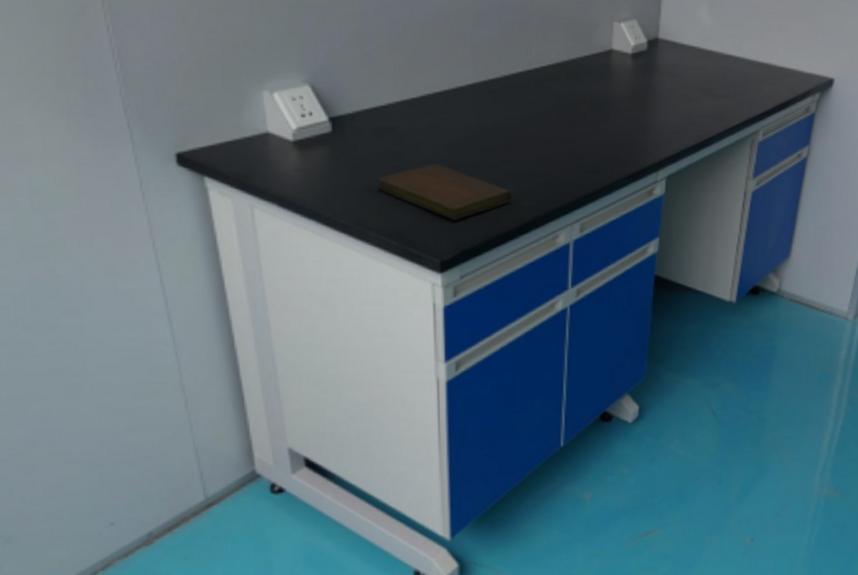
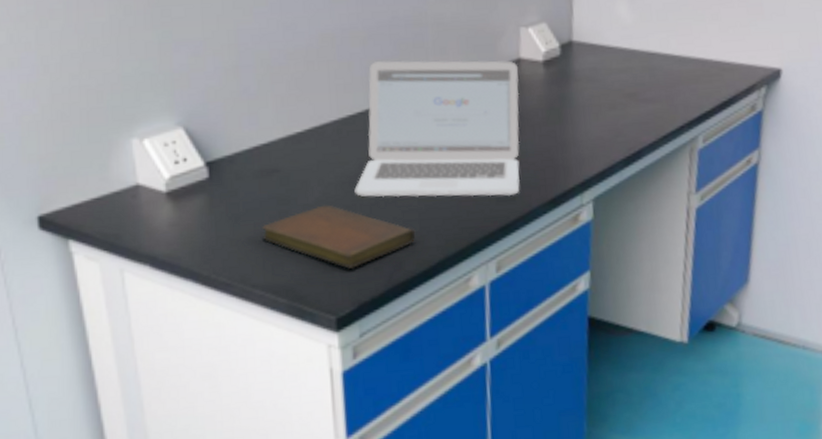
laptop: none [461,41,610,169] -> present [354,60,520,198]

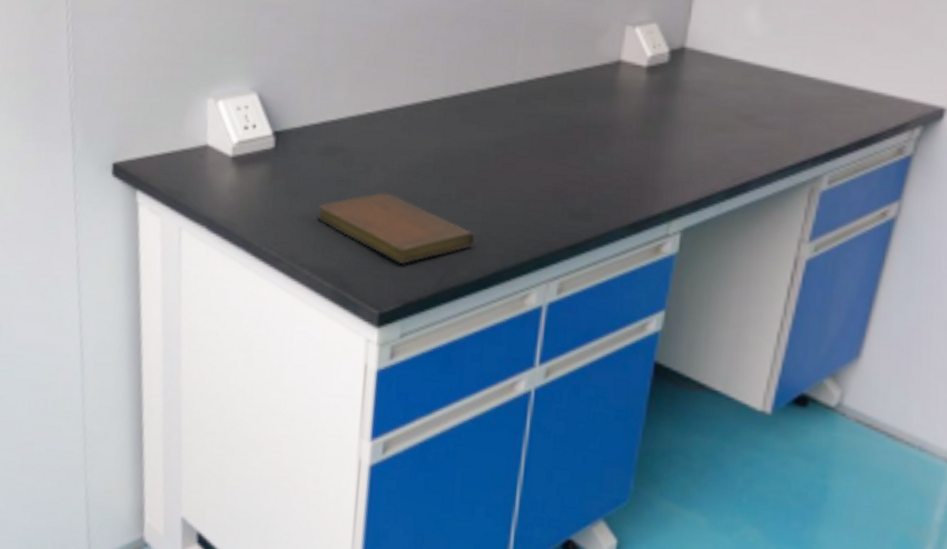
laptop: present [354,60,520,198] -> none [417,47,618,213]

